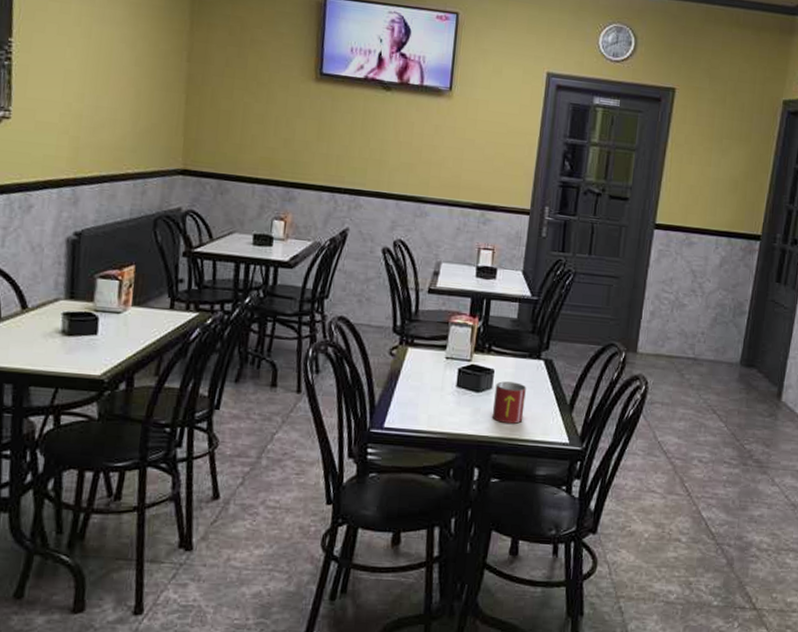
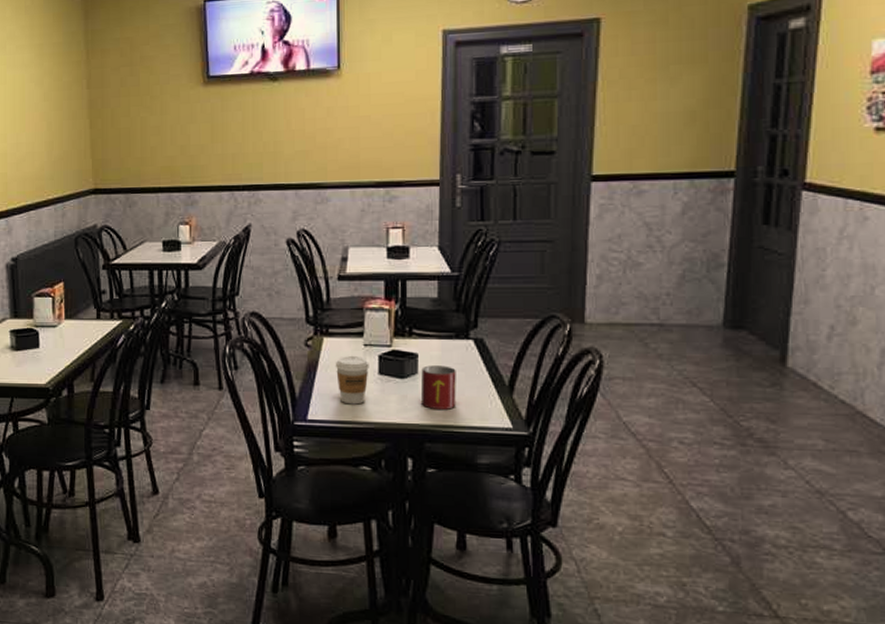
coffee cup: none [416,366,449,415] -> present [335,355,369,405]

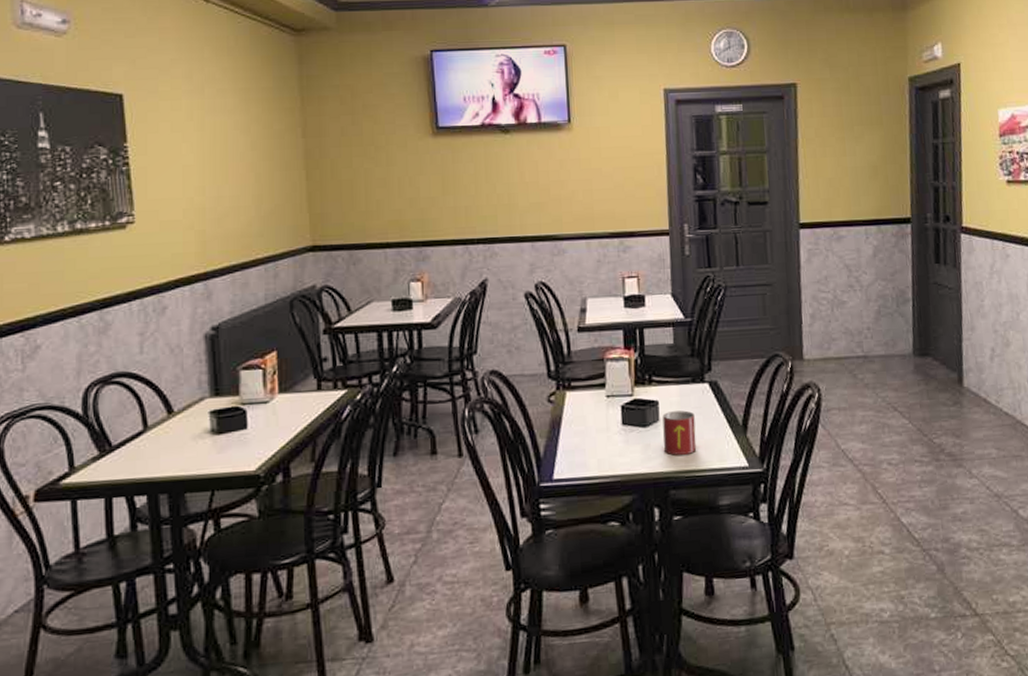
coffee cup: present [335,355,369,405] -> none [579,407,613,459]

